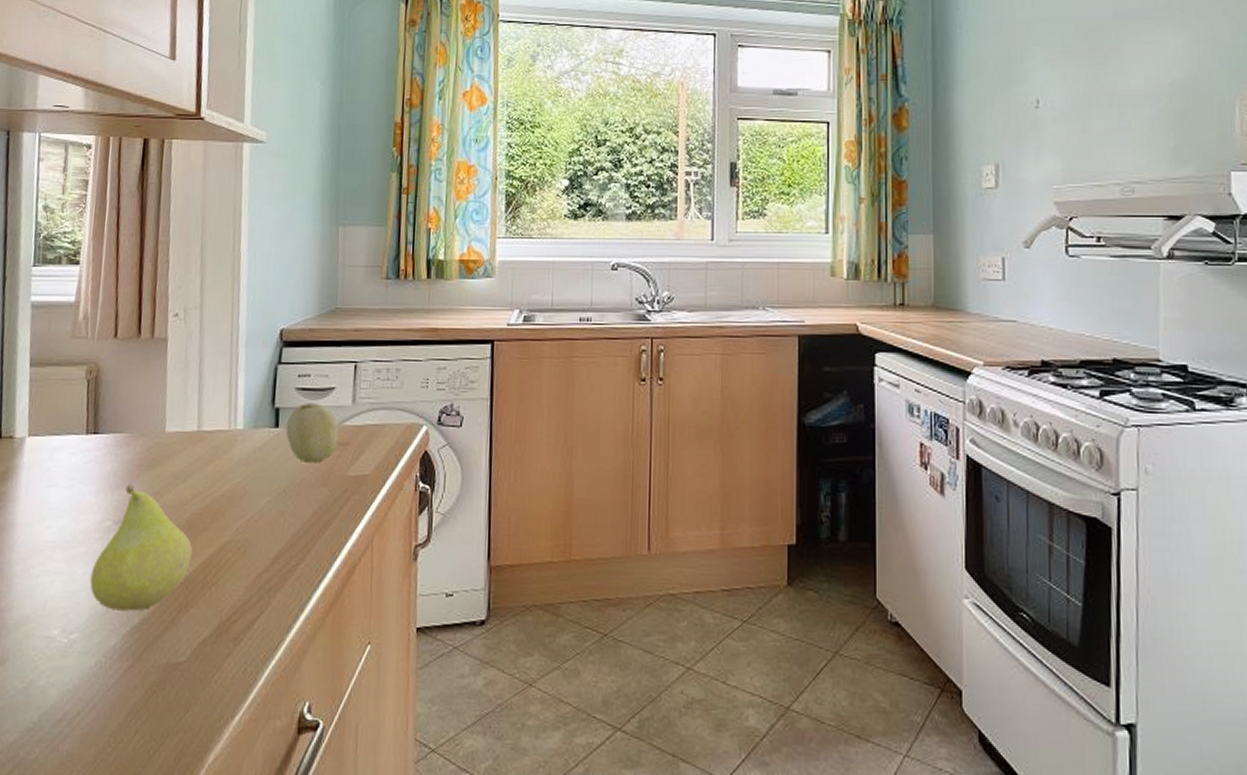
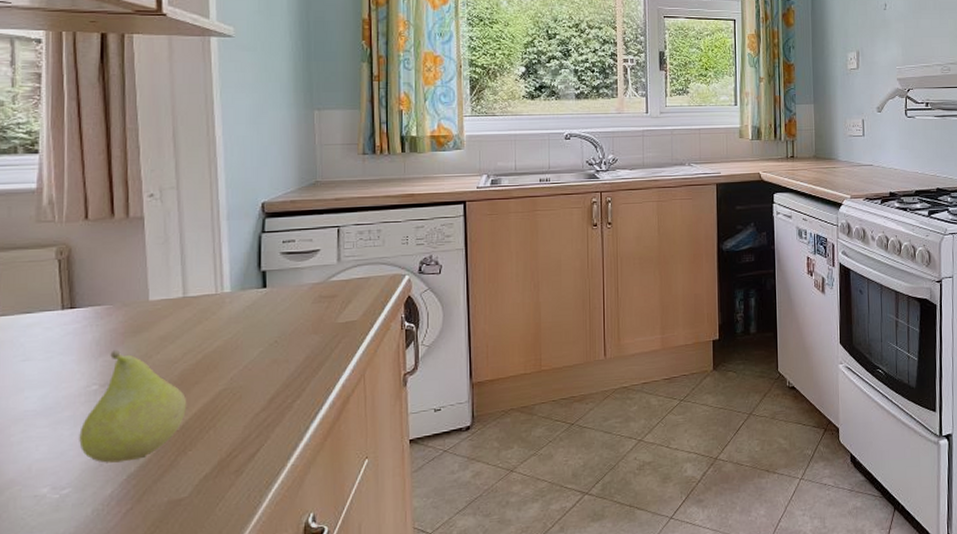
fruit: present [285,403,339,464] -> none [273,264,326,317]

